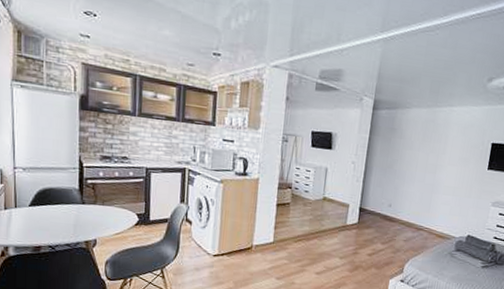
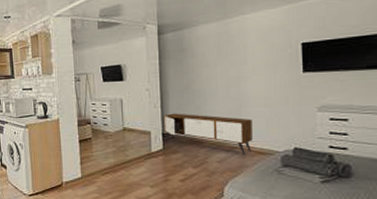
media console: none [361,189,440,237] -> present [163,113,252,156]

